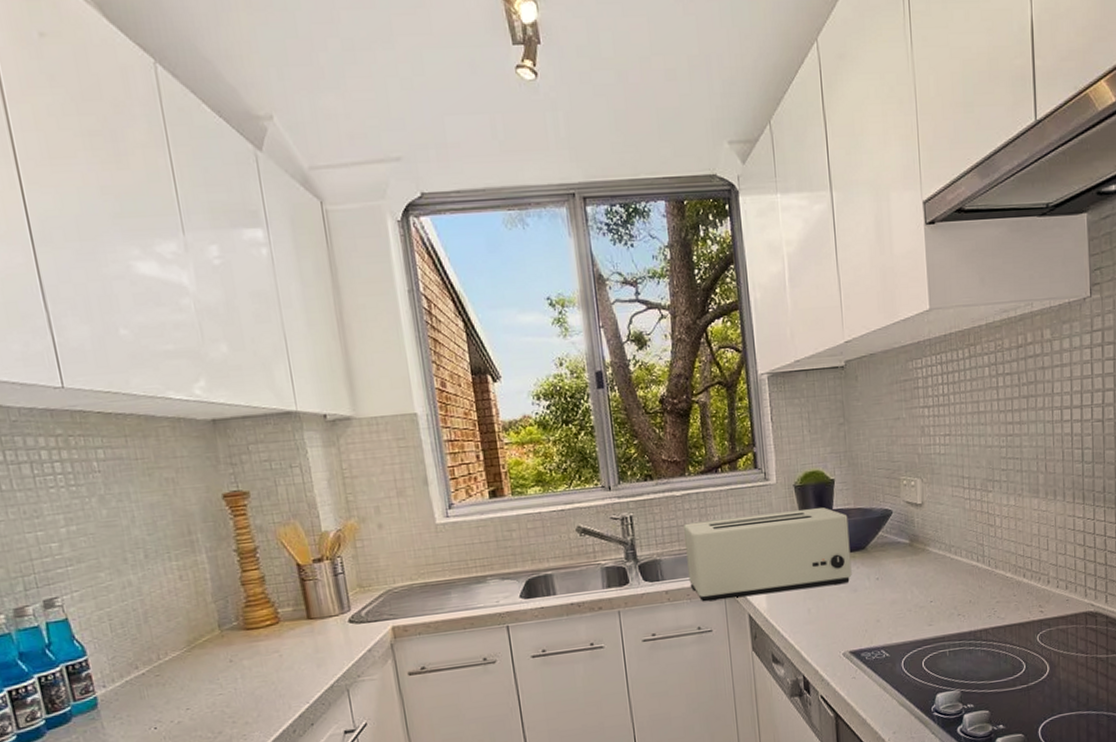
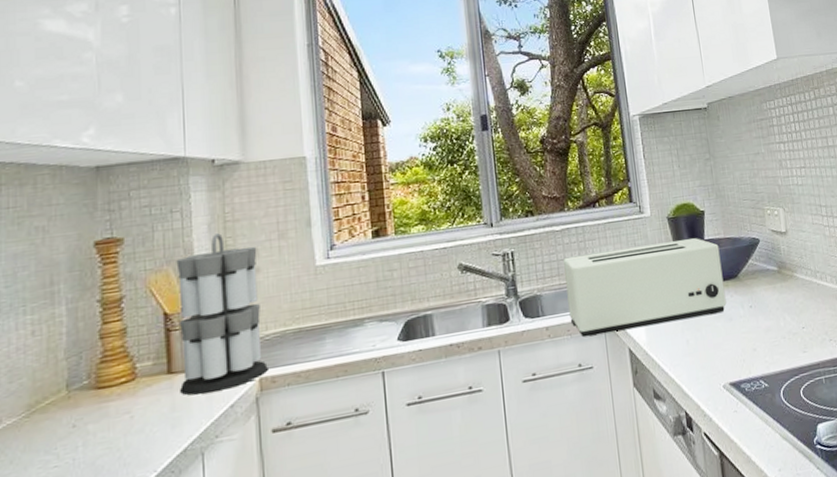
spice rack: none [301,489,400,639] -> present [176,233,268,395]

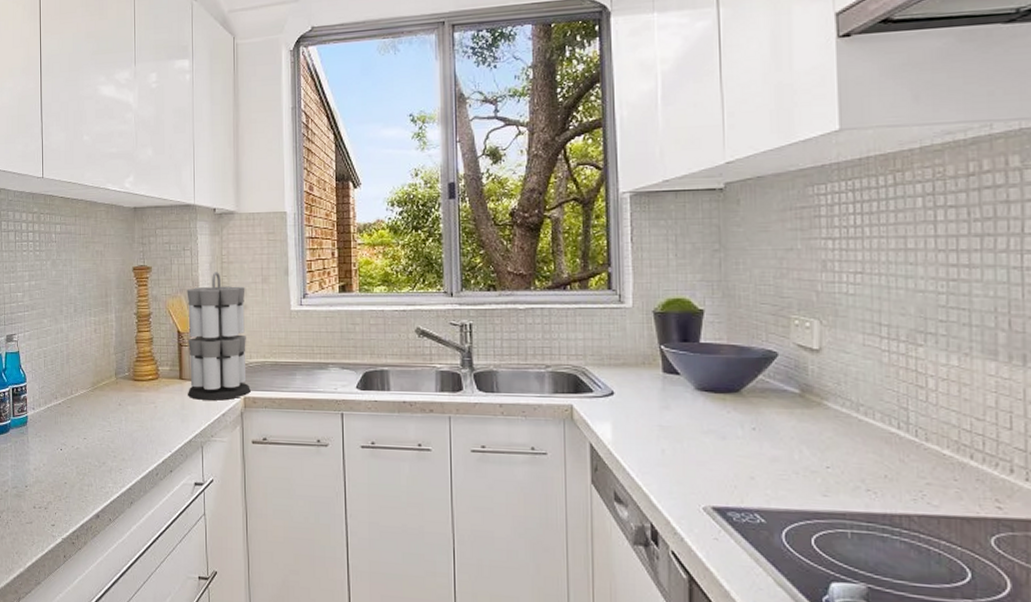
toaster: present [563,238,727,338] -> none [525,338,720,429]

